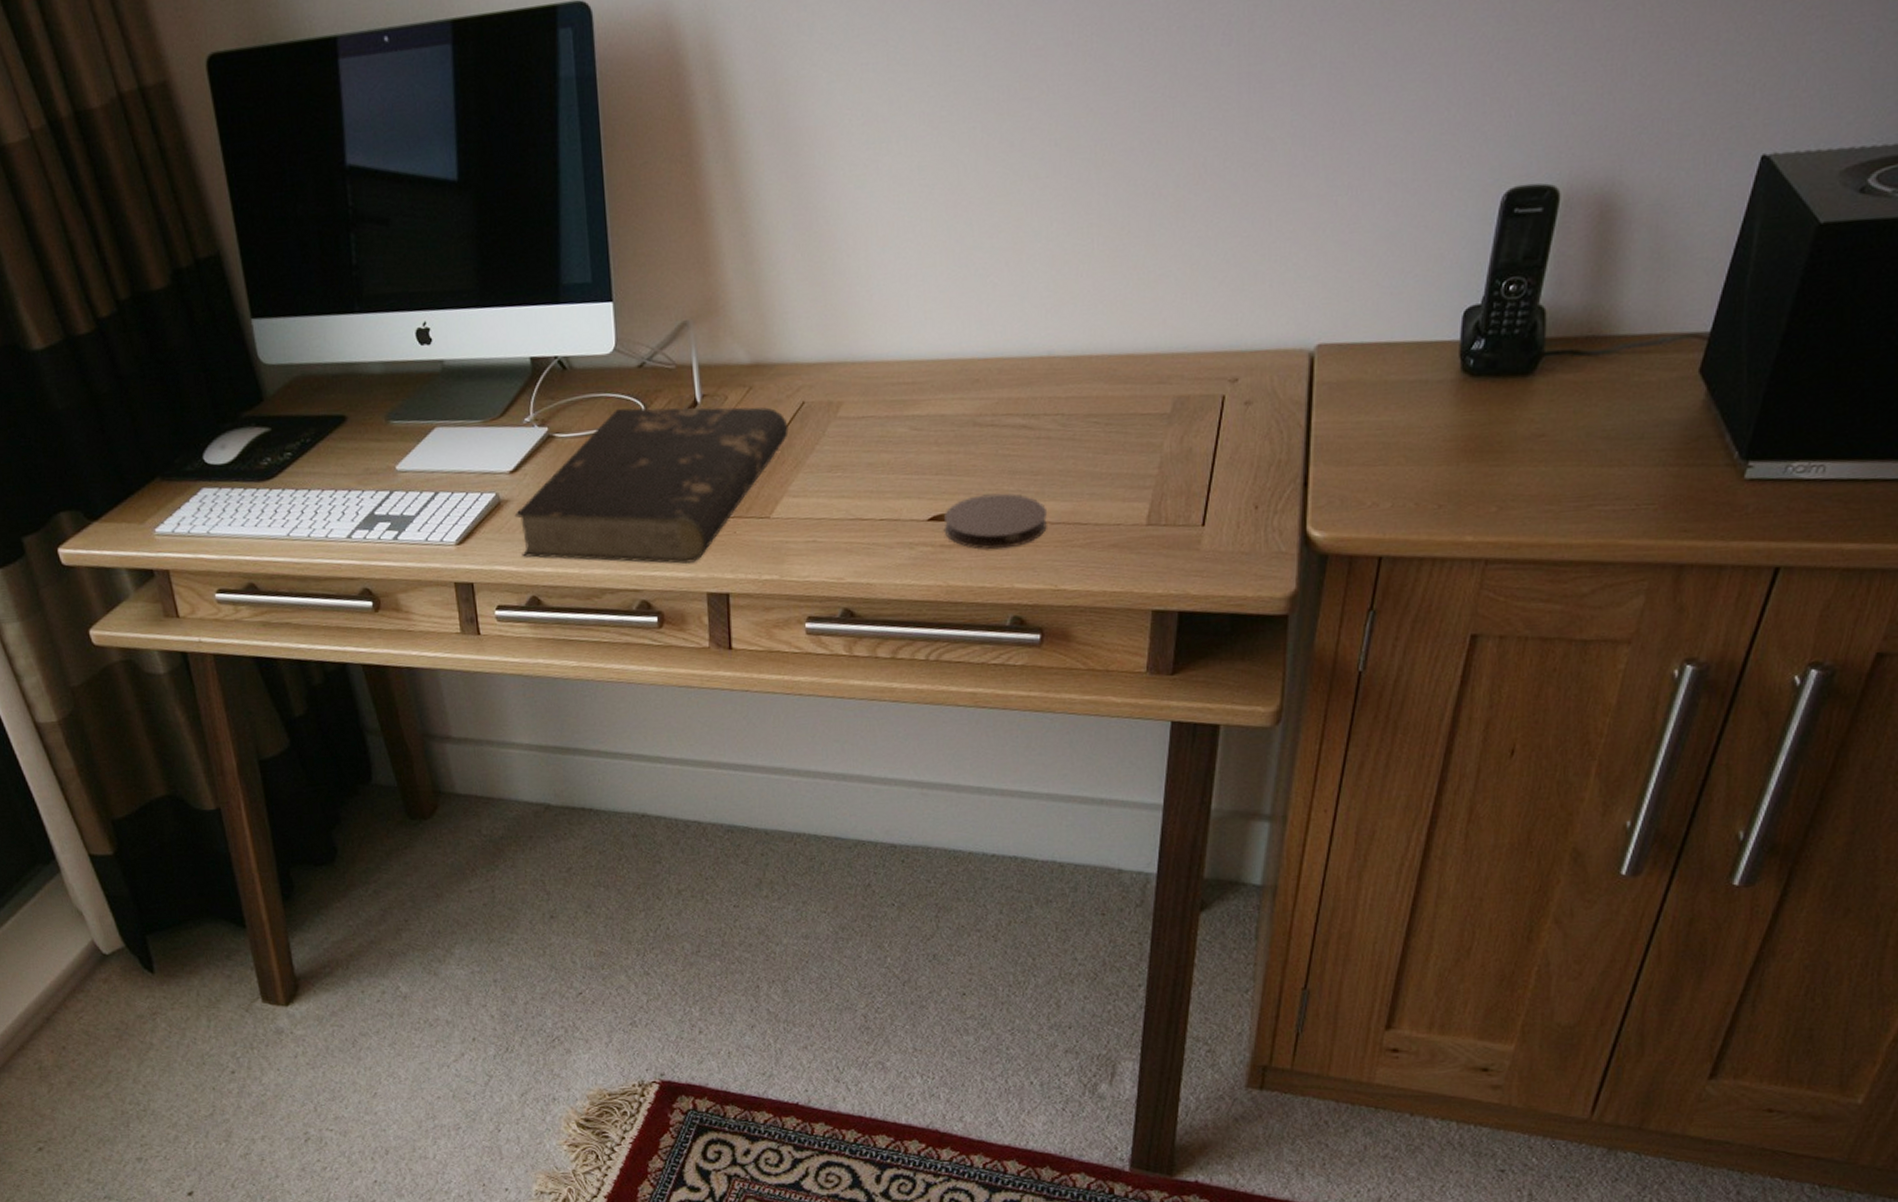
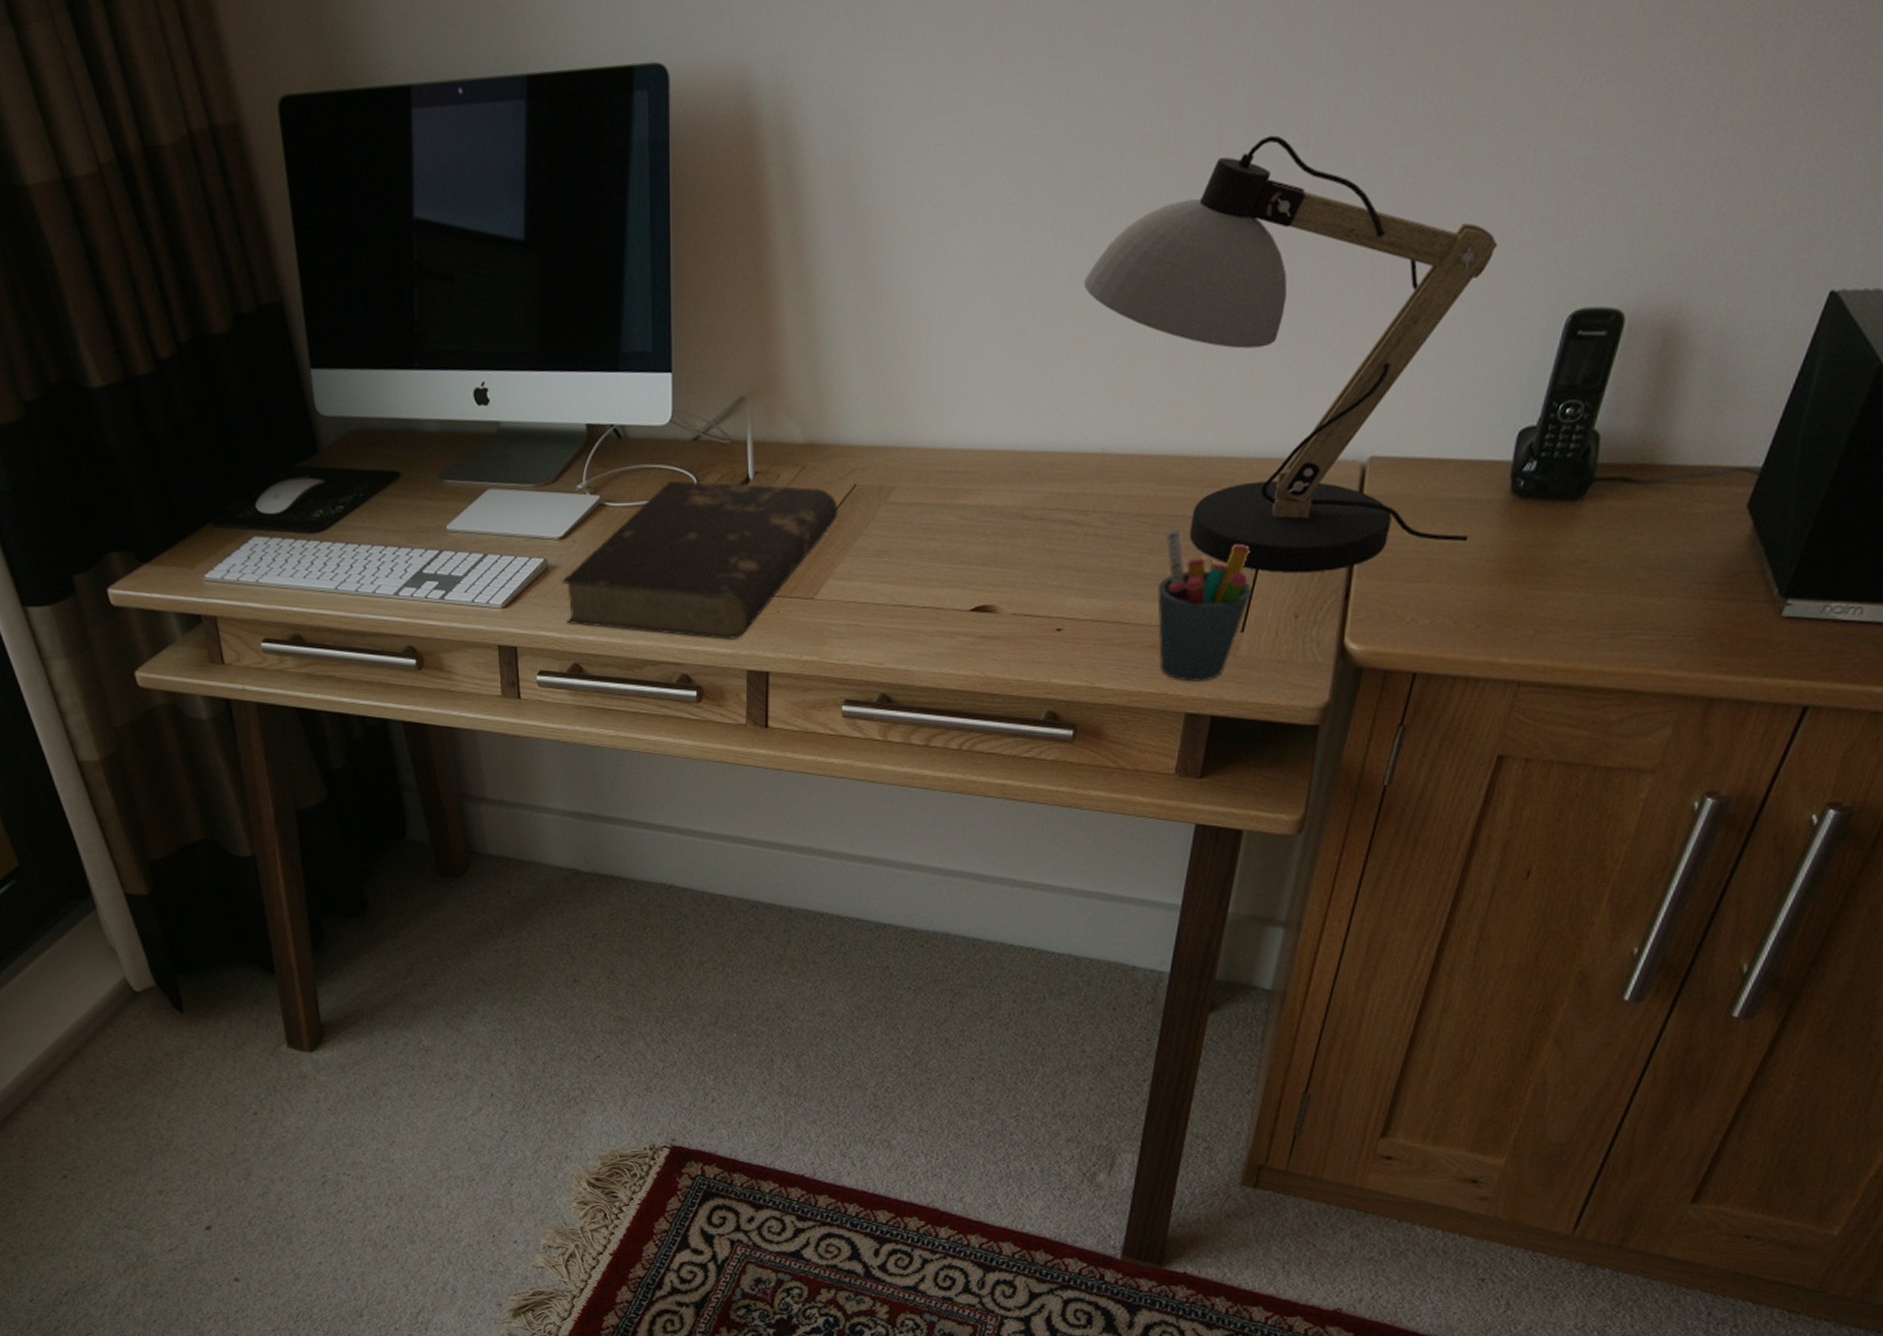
coaster: present [943,493,1048,550] -> none [985,588,1090,644]
desk lamp: none [1018,35,1427,465] -> present [1084,135,1498,574]
pen holder: none [1115,427,1210,579] -> present [1157,529,1253,682]

